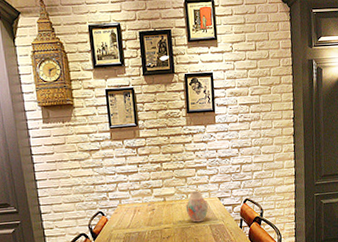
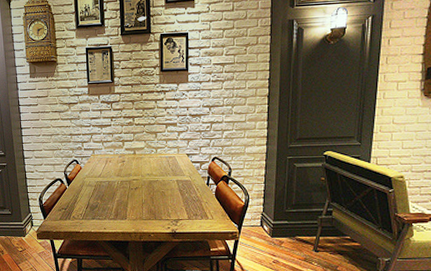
vase: present [185,190,208,223] -> none [154,146,176,177]

